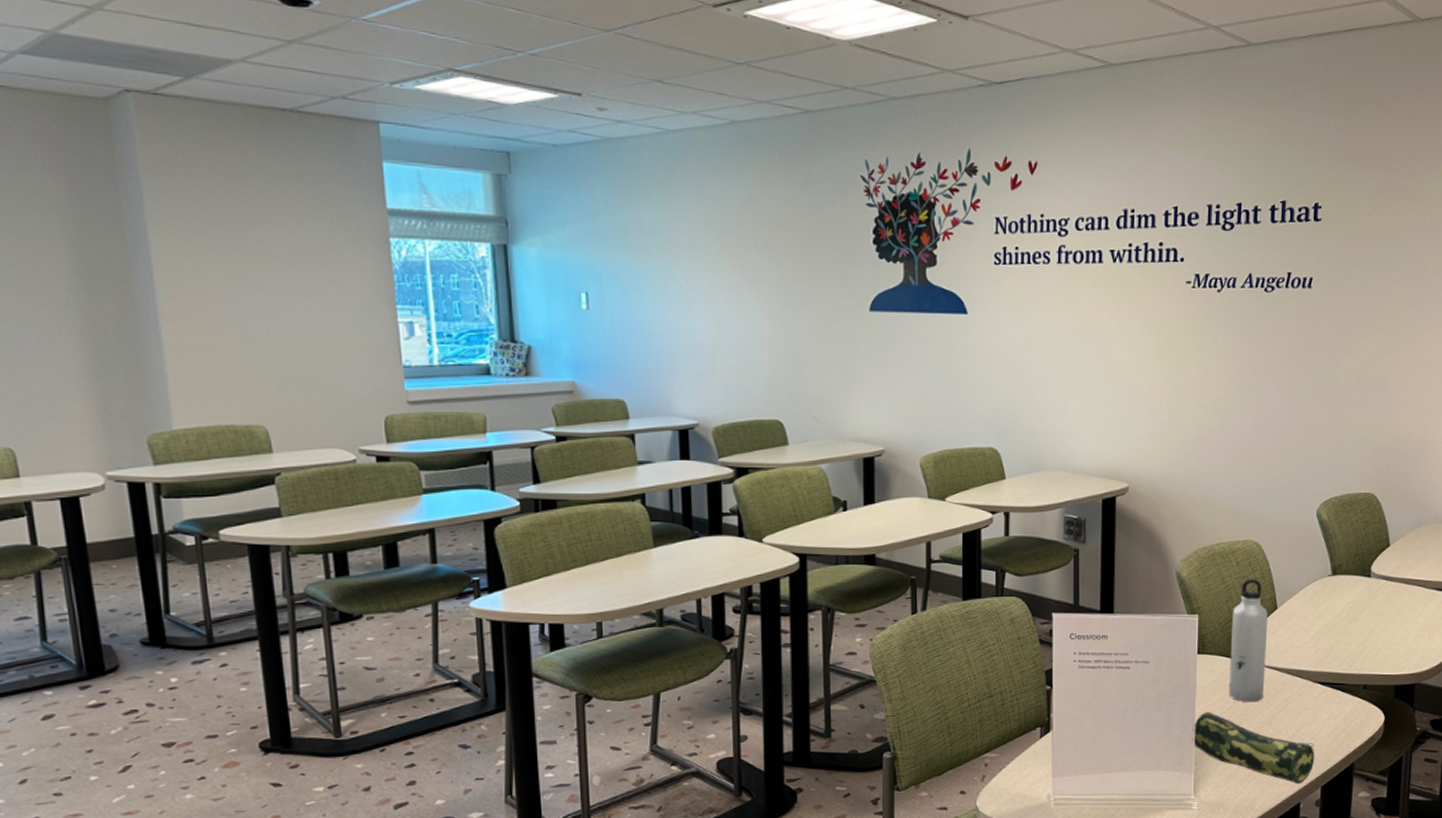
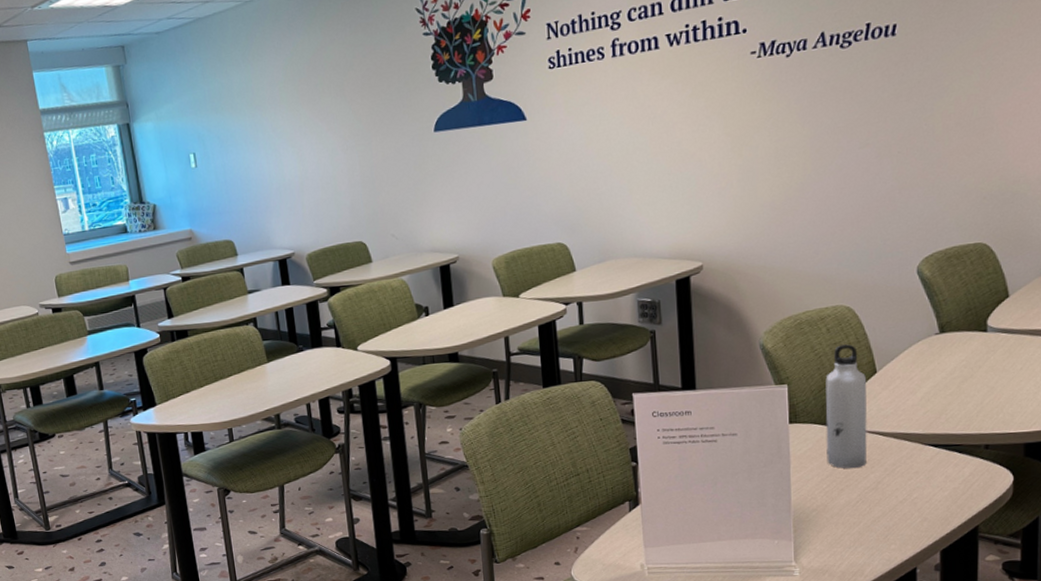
pencil case: present [1192,712,1315,785] -> none [789,480,931,549]

